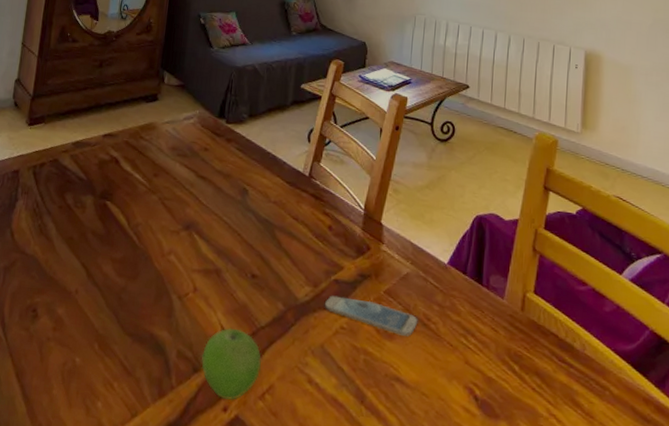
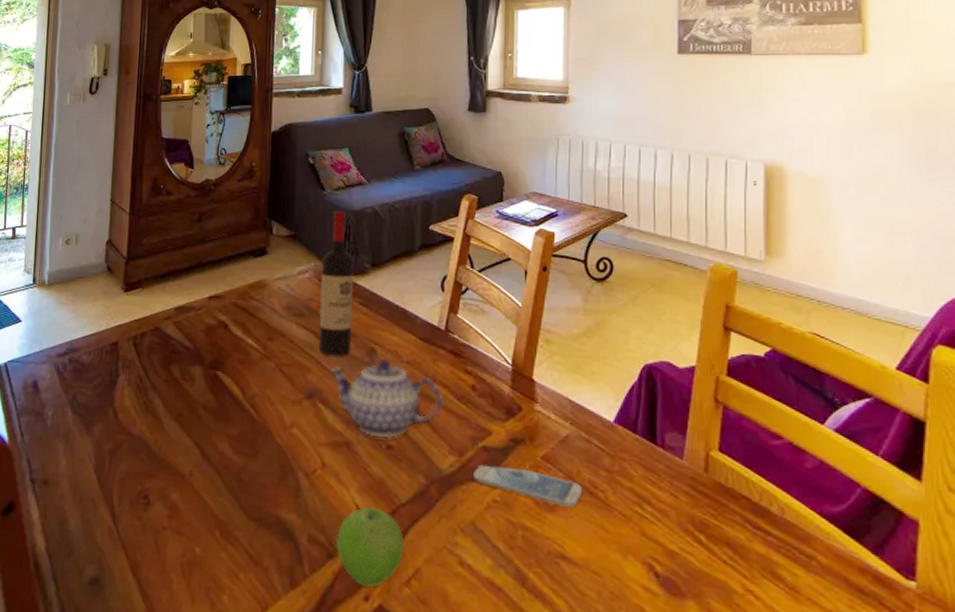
wine bottle: none [197,67,234,194] -> present [318,211,355,357]
teapot: none [206,197,303,269] -> present [329,358,443,439]

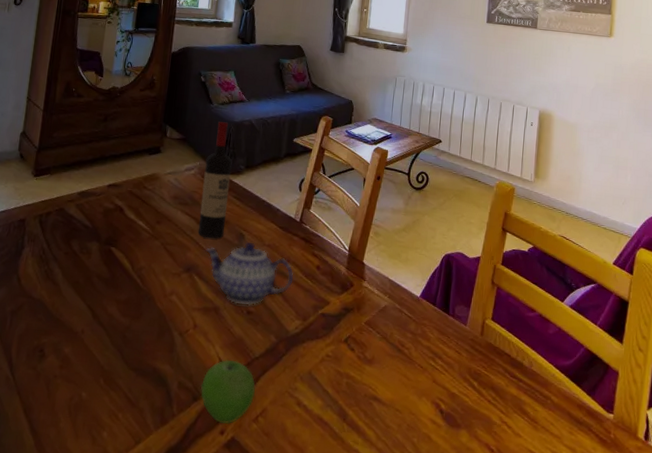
smartphone: present [472,464,583,508] -> none [312,327,394,361]

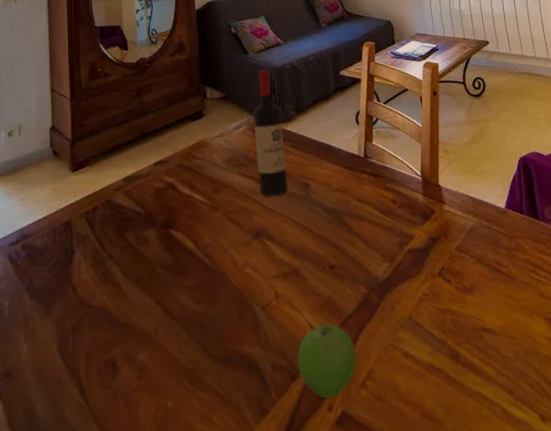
teapot: present [205,241,294,306] -> none [272,190,371,261]

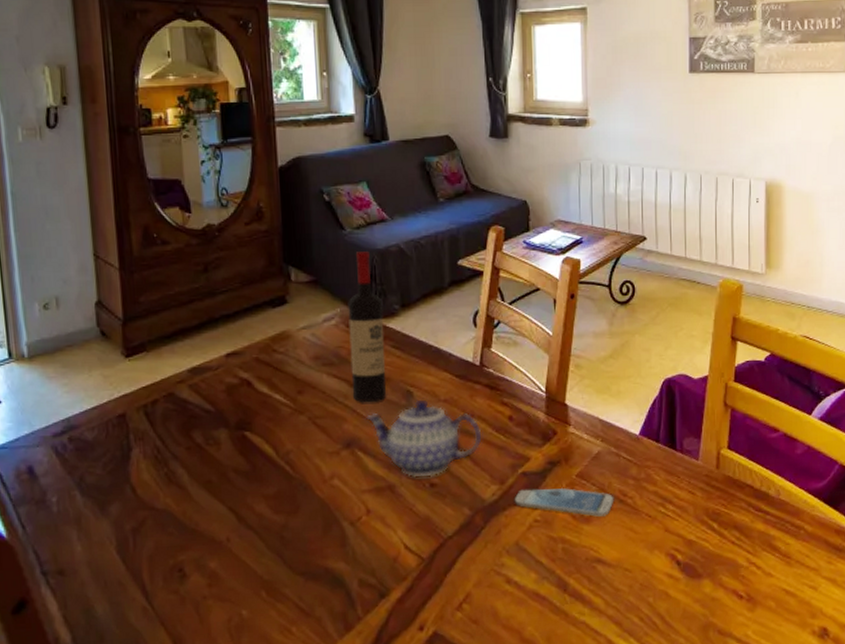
teapot: none [272,190,371,261] -> present [366,399,482,478]
fruit: present [296,324,358,399] -> none [386,544,455,618]
smartphone: none [403,261,492,287] -> present [514,487,614,517]

